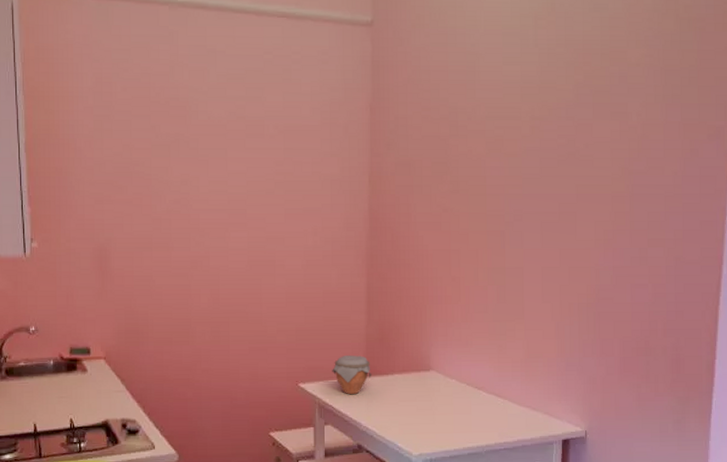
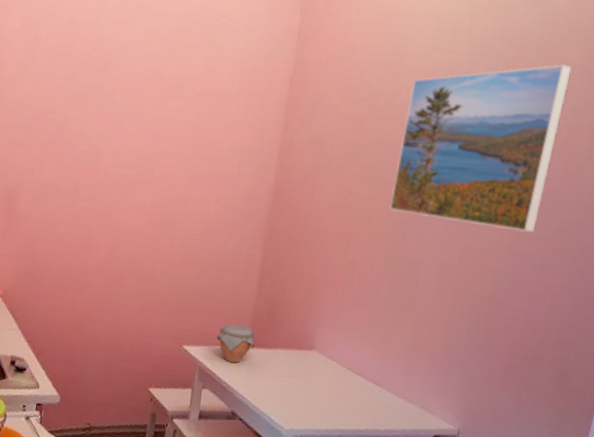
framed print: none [484,64,637,227] -> present [389,64,572,233]

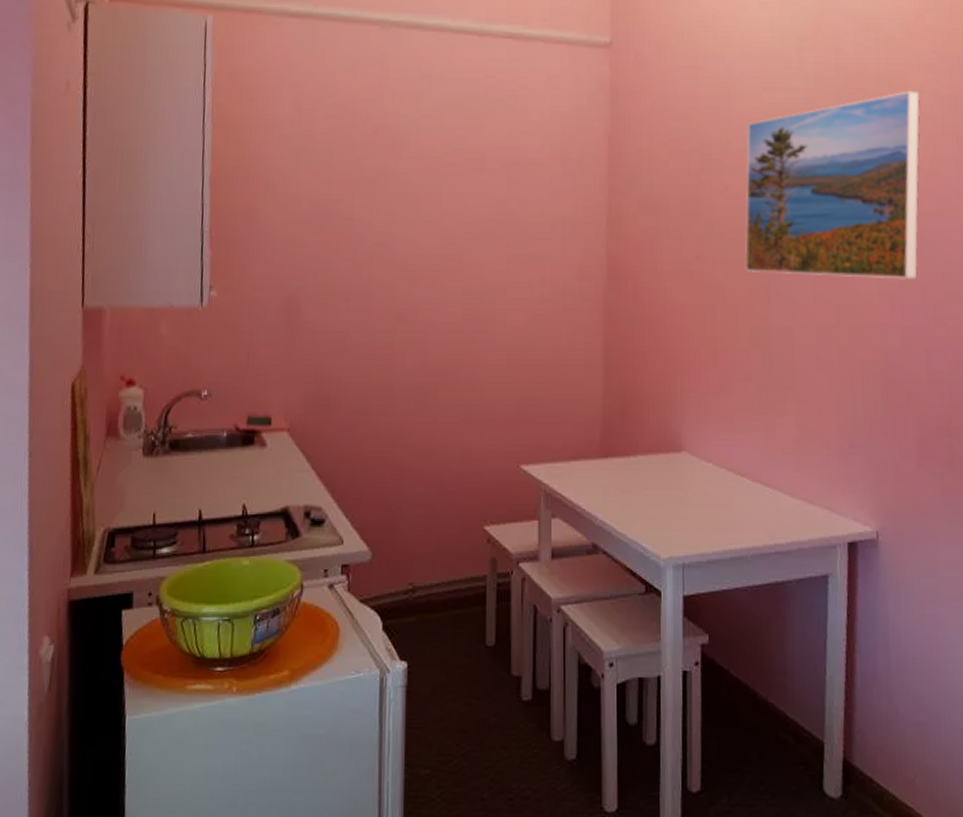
jar: present [216,324,255,364] -> none [561,431,609,481]

